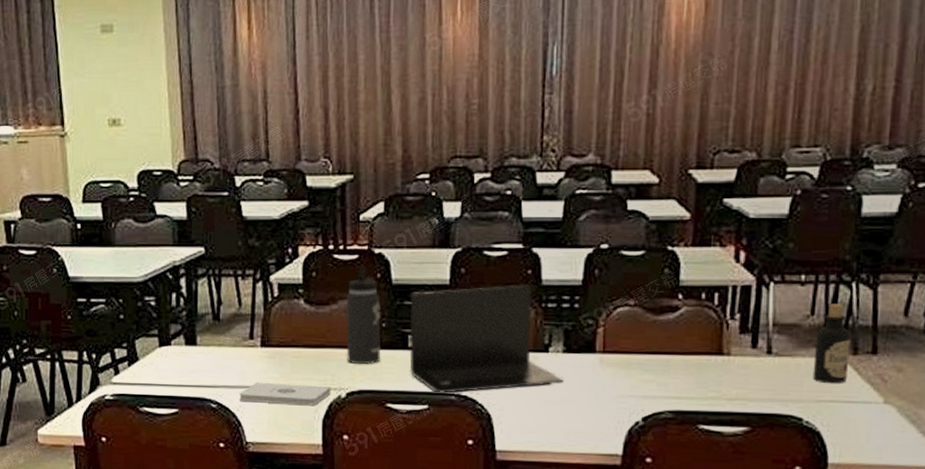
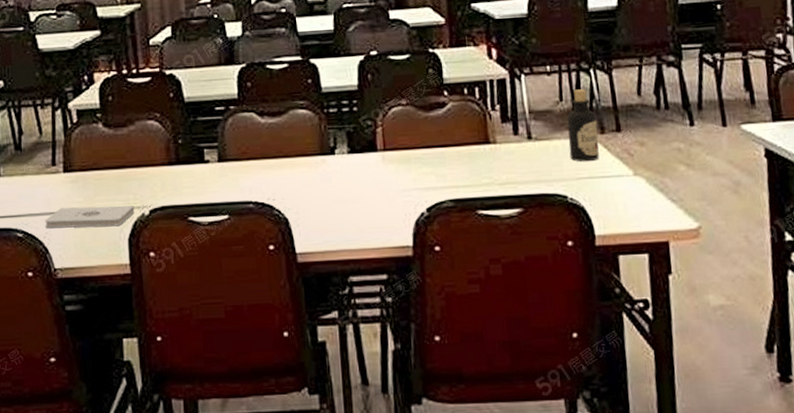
thermos bottle: present [346,265,381,364] -> none [142,86,179,181]
laptop: present [409,285,564,394] -> none [202,93,351,203]

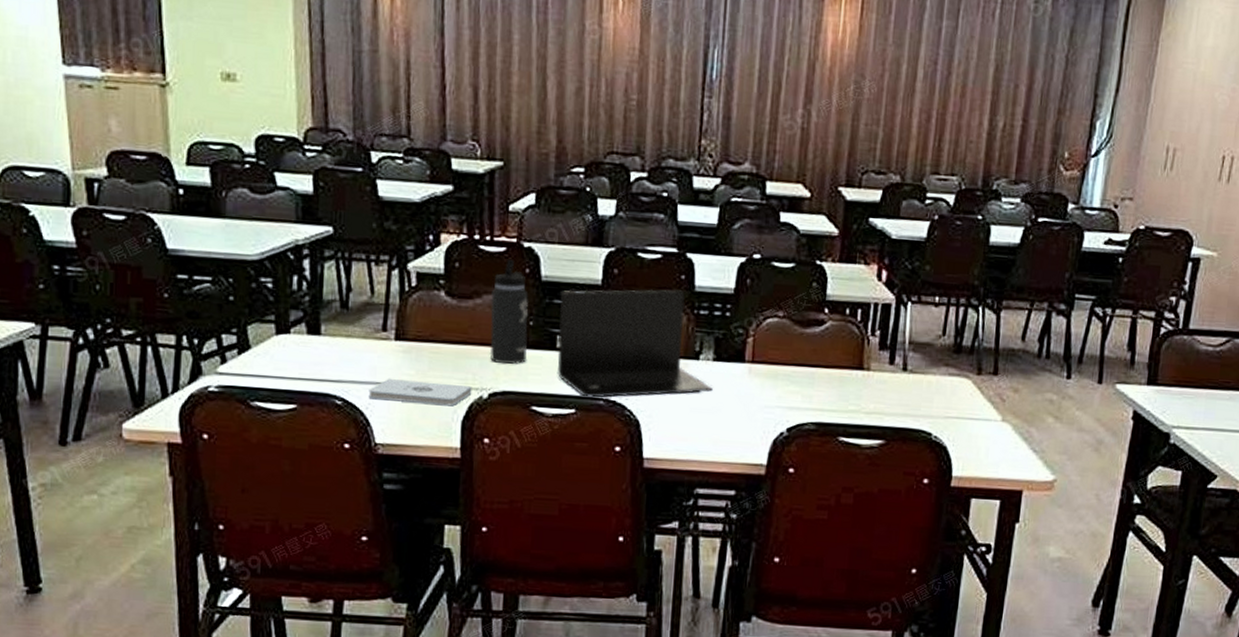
thermos bottle: none [142,86,179,181] -> present [489,259,529,364]
laptop: none [202,93,351,203] -> present [556,289,713,398]
bottle: present [567,89,599,162] -> none [942,325,976,402]

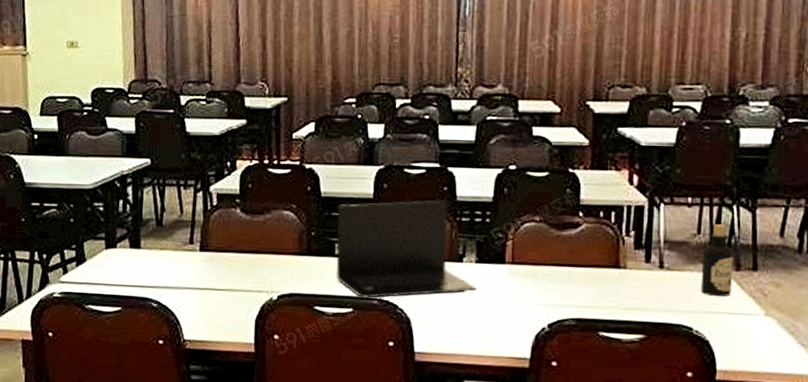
notepad: present [368,378,472,407] -> none [178,283,264,307]
thermos bottle: present [489,259,529,364] -> none [278,179,310,269]
bottle: none [942,325,976,402] -> present [700,224,734,297]

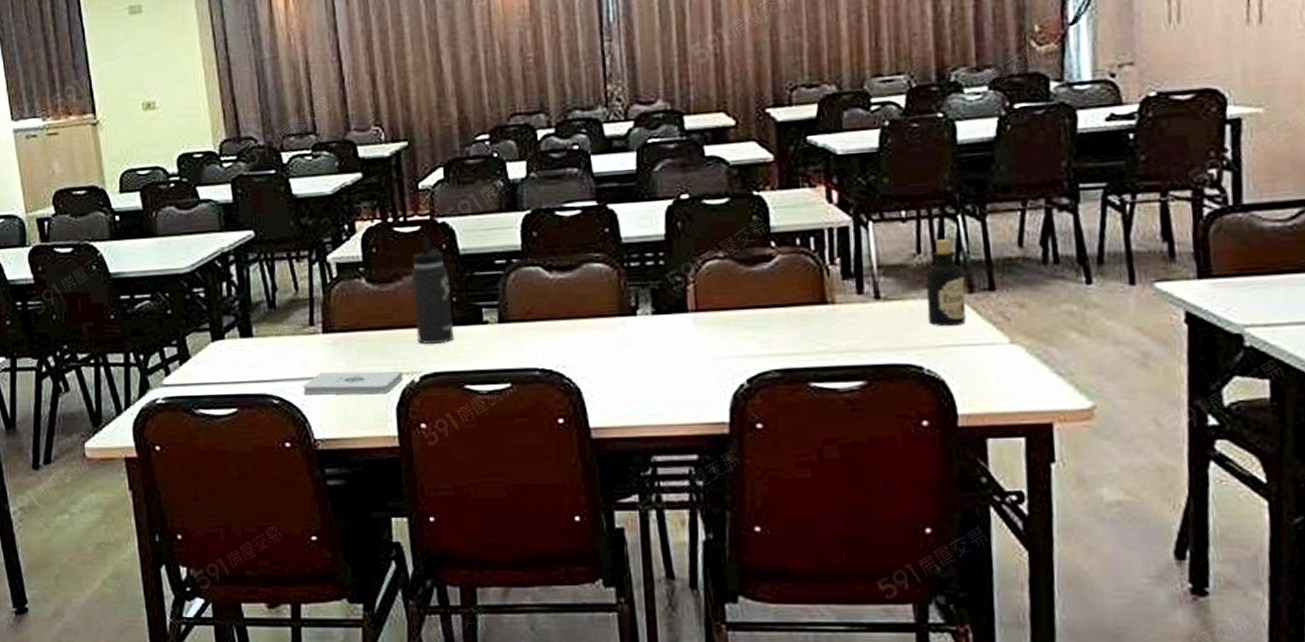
notepad: none [178,283,264,307] -> present [303,371,403,395]
thermos bottle: none [278,179,310,269] -> present [411,237,454,344]
laptop: present [335,200,476,298] -> none [480,244,656,369]

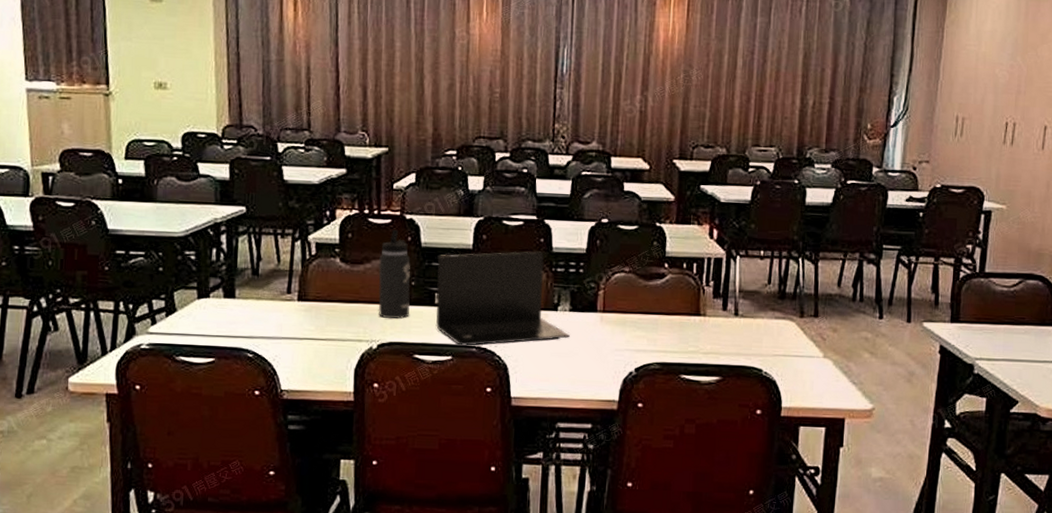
notepad: present [303,371,403,395] -> none [275,333,364,357]
laptop: none [480,244,656,369] -> present [435,251,570,346]
bottle: present [926,239,966,327] -> none [770,275,799,342]

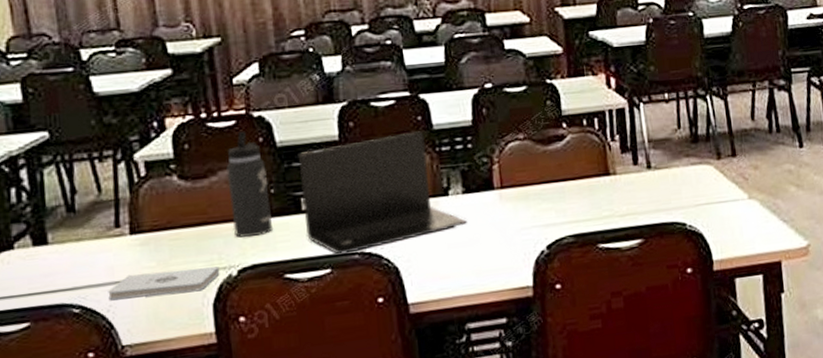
notepad: none [275,333,364,357] -> present [108,266,220,300]

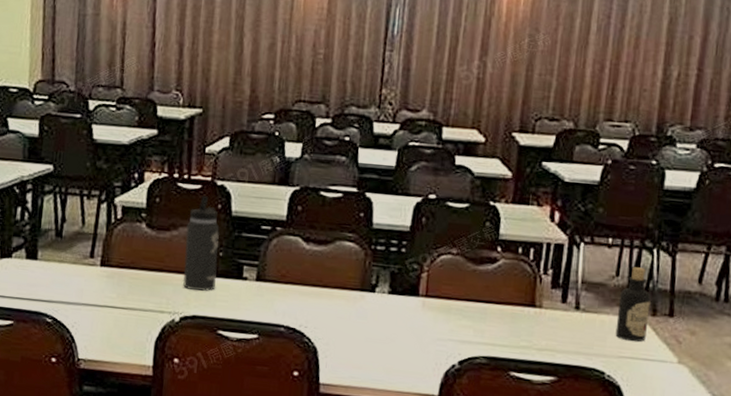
notepad: present [108,266,220,300] -> none [75,300,166,328]
laptop: present [298,131,467,255] -> none [242,224,387,325]
bottle: none [685,115,716,189] -> present [615,267,651,342]

